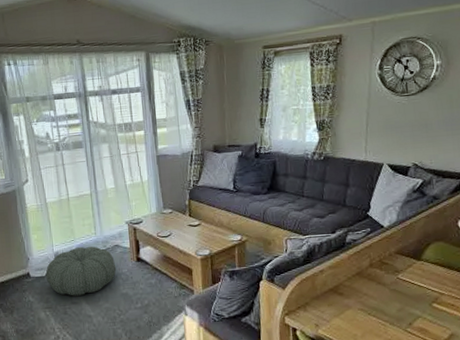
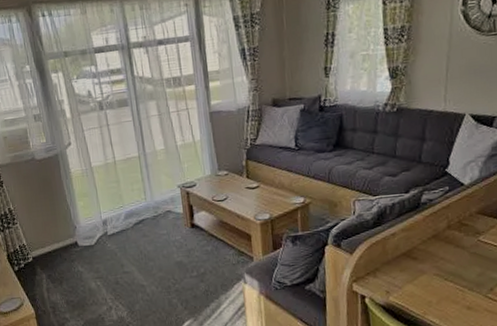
pouf: present [45,246,117,296] -> none [94,212,170,265]

